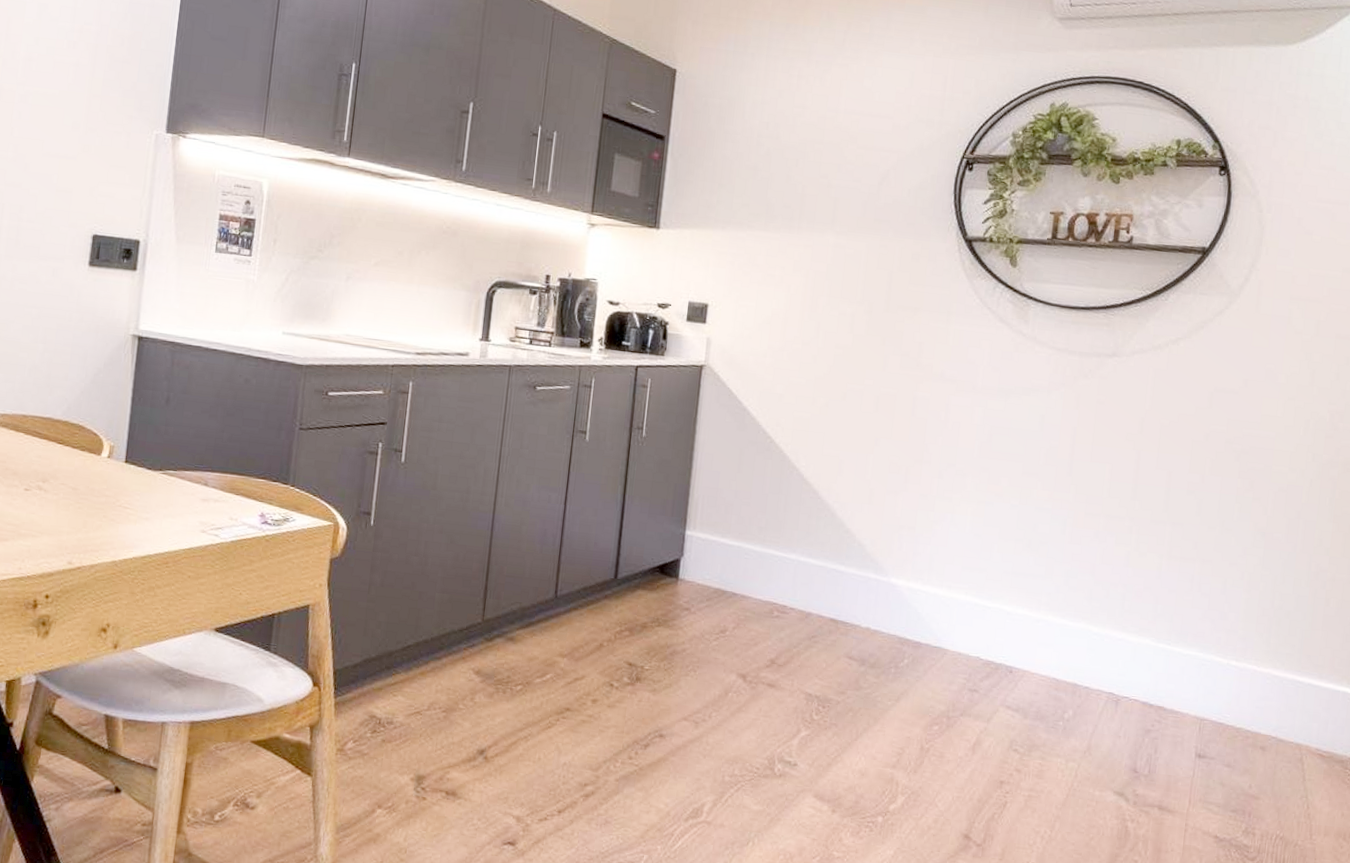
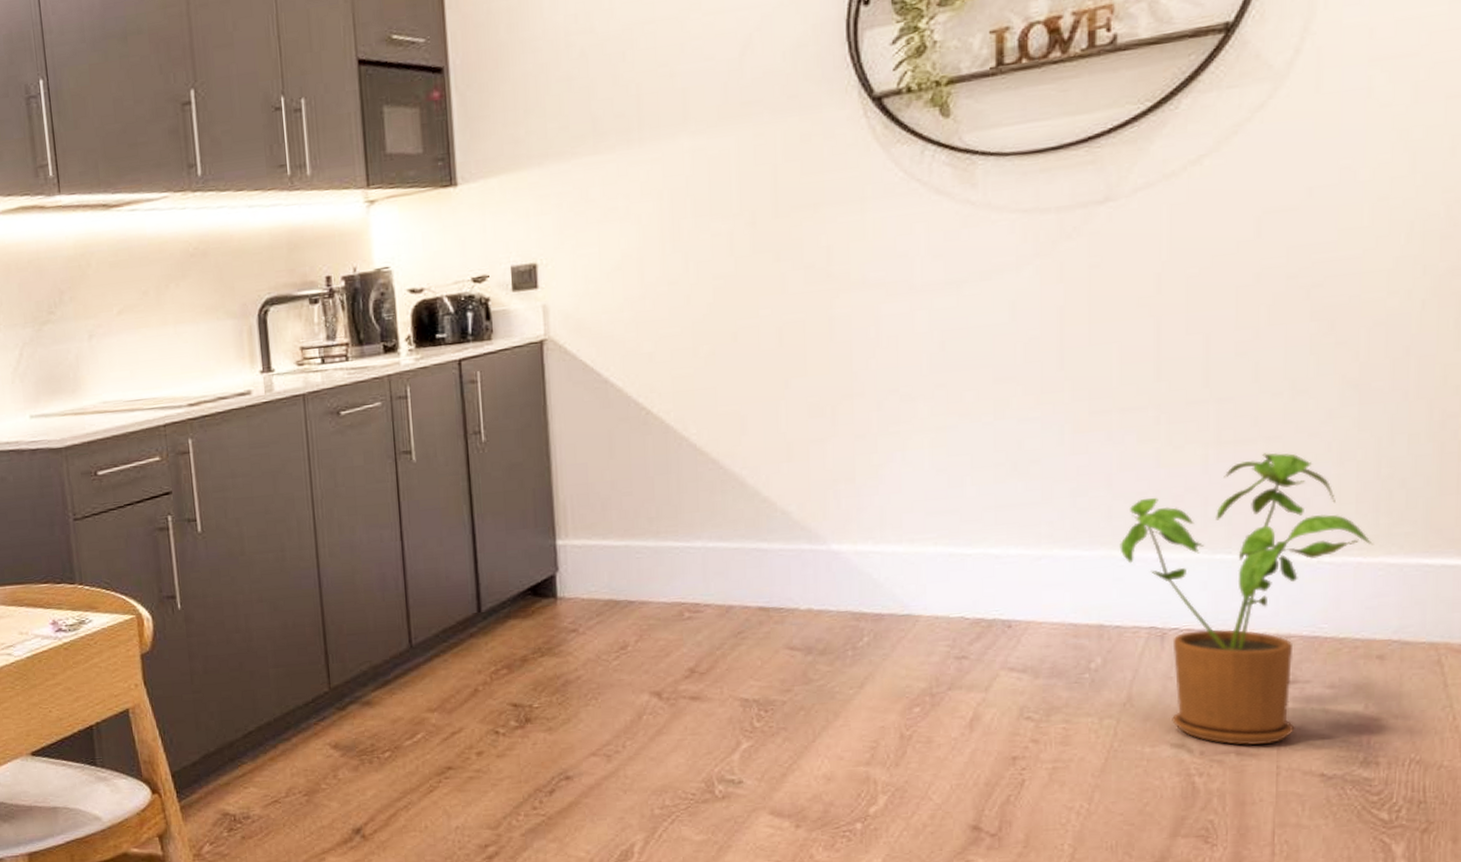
house plant: none [1095,571,1266,804] -> present [1120,453,1374,745]

